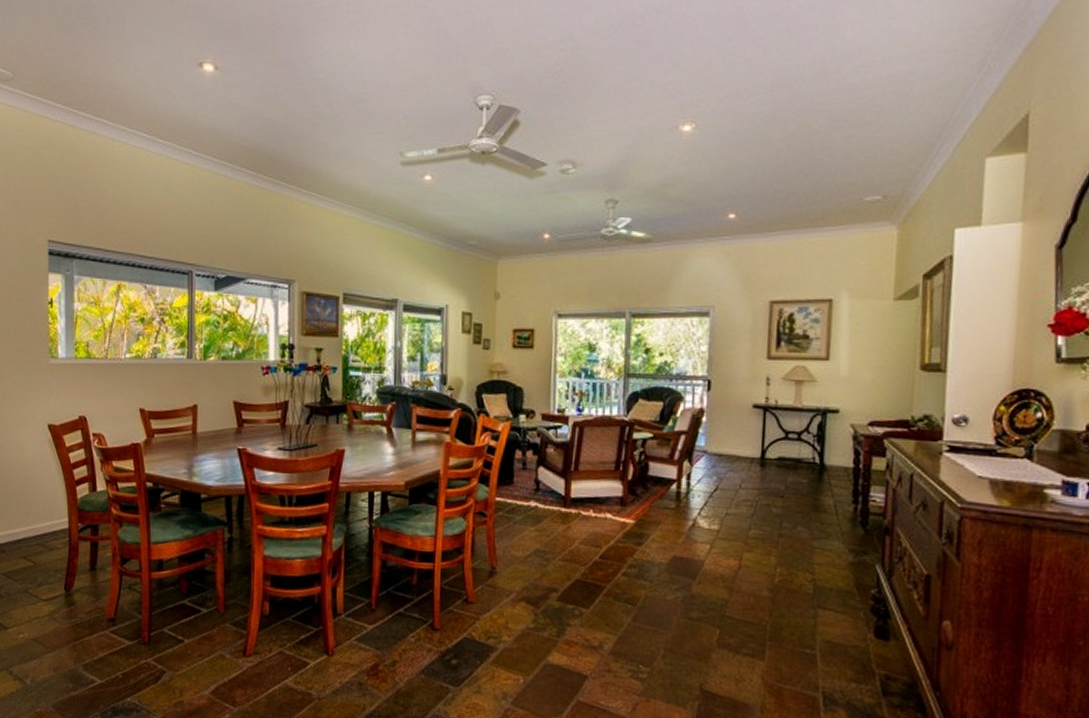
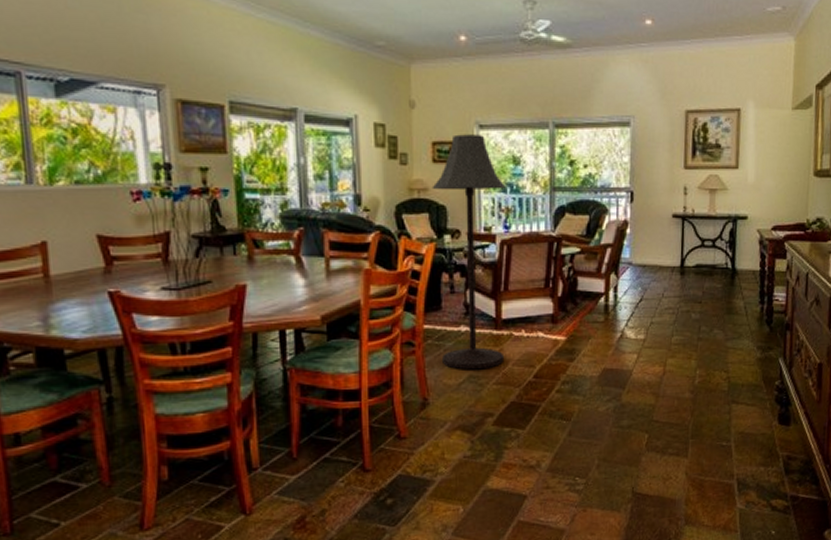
floor lamp: none [510,322,581,545] -> present [432,134,506,370]

